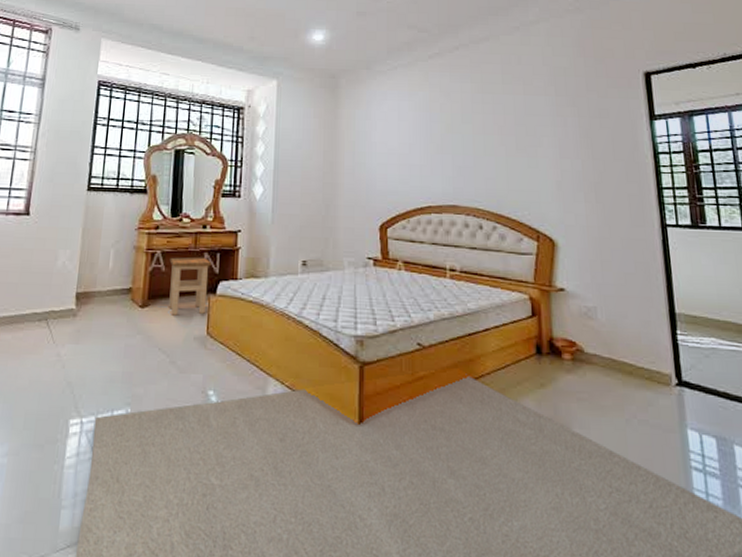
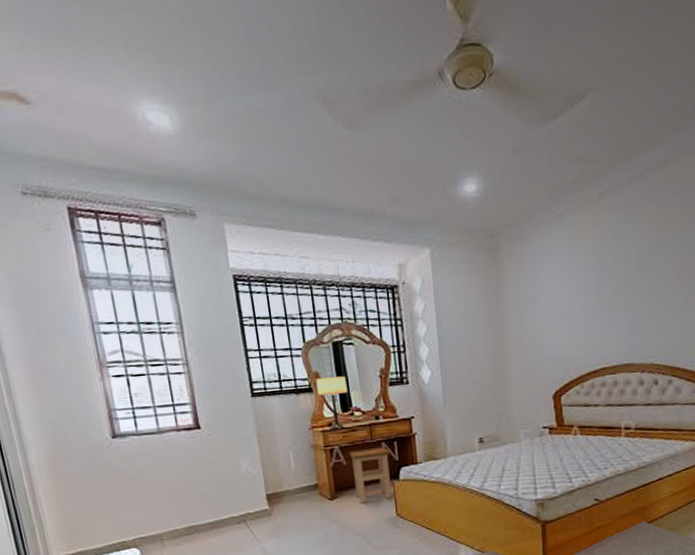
table lamp: none [151,180,182,234] -> present [316,376,348,431]

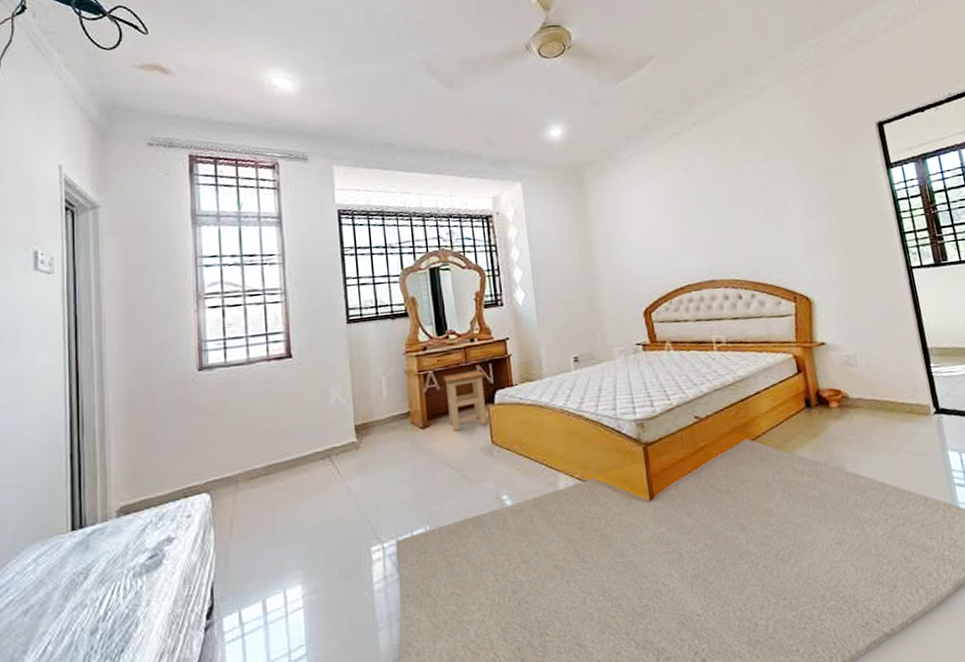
table lamp: present [316,376,348,431] -> none [412,300,444,355]

